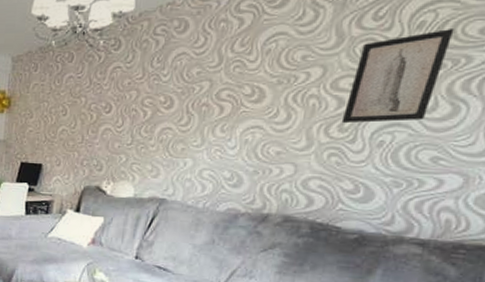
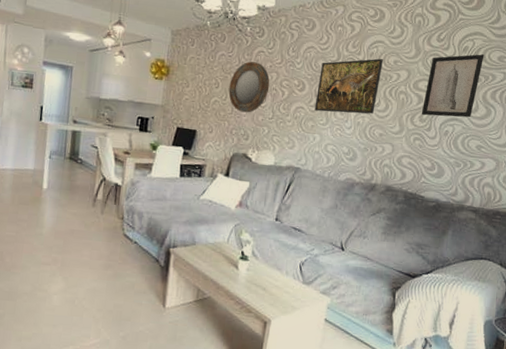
home mirror: none [78,81,129,140] -> present [228,61,270,113]
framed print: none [186,56,285,131] -> present [314,58,383,114]

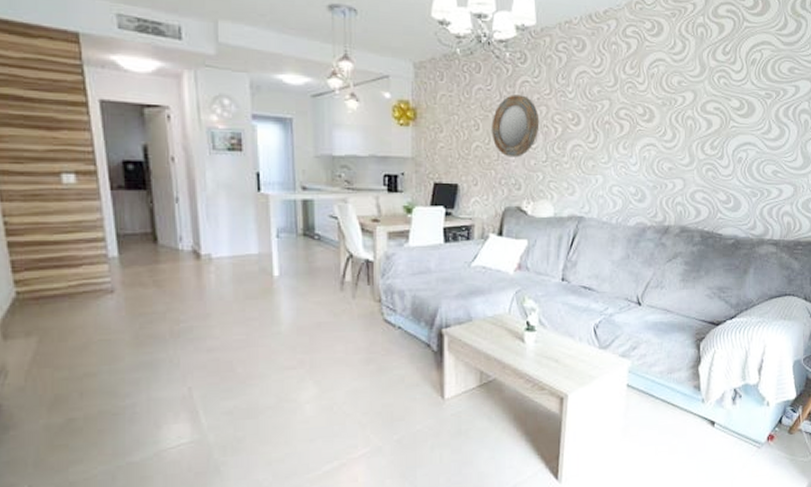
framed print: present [314,58,383,114] -> none [594,80,666,148]
wall art: present [421,54,484,118] -> none [712,66,774,142]

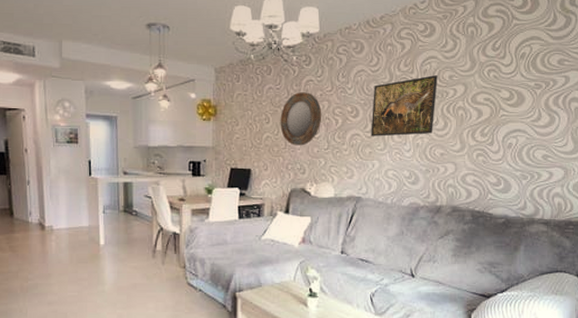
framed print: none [594,80,666,148] -> present [371,75,438,137]

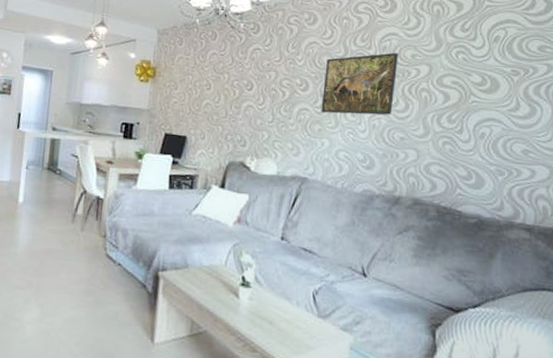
home mirror: present [280,92,322,146] -> none [221,60,268,116]

